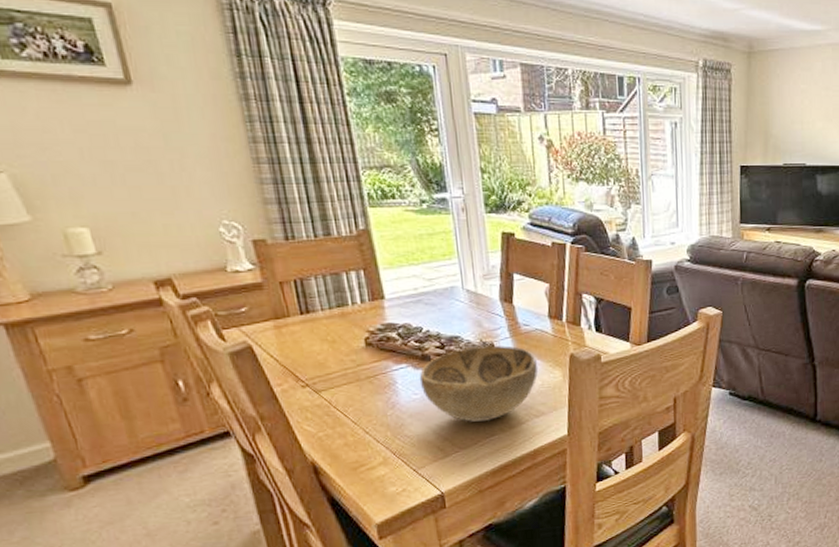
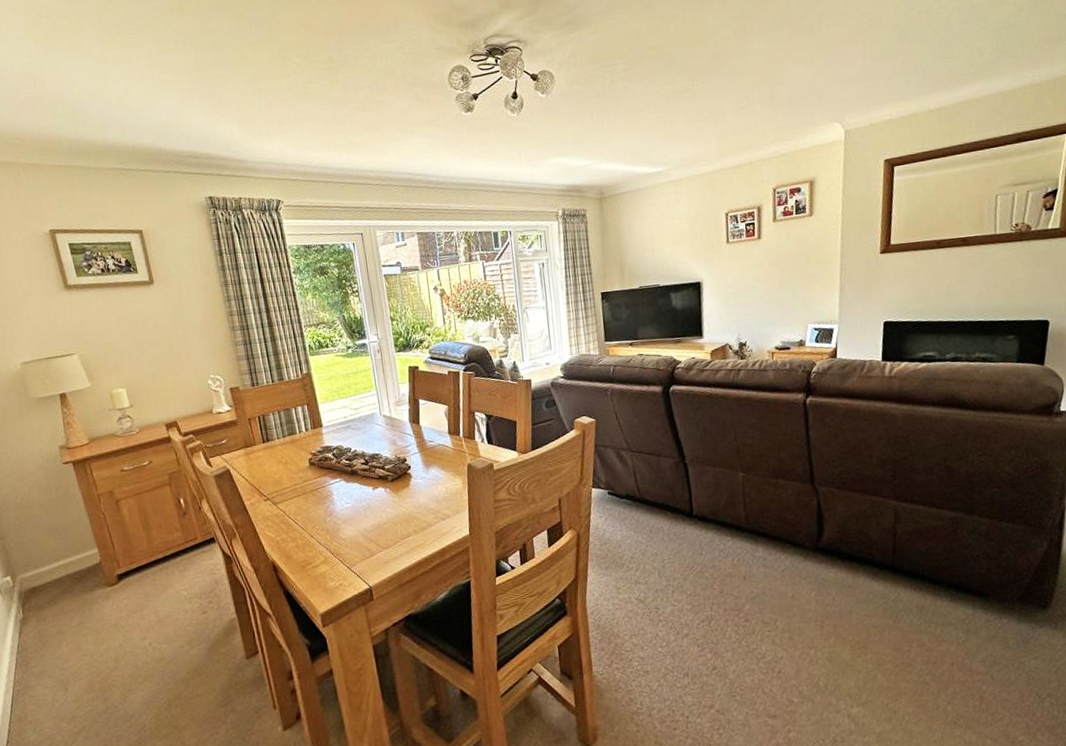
decorative bowl: present [419,345,538,422] -> none [349,459,442,526]

